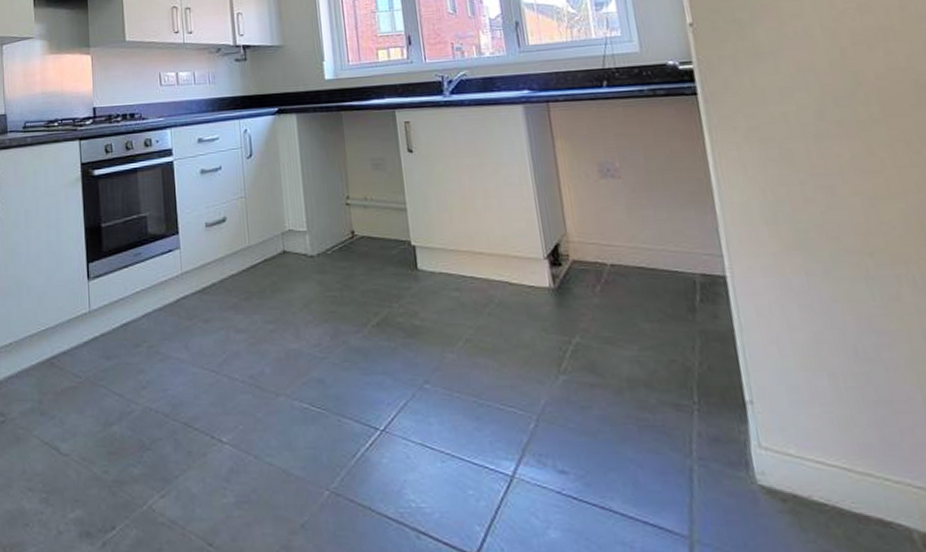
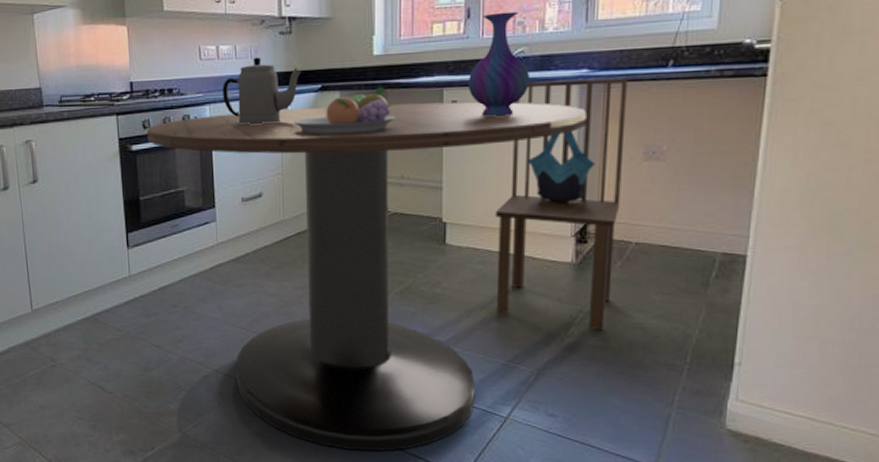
dining table: none [109,122,537,526] -> present [146,102,586,452]
teapot: none [183,83,259,147] -> present [222,57,302,124]
fruit bowl: none [253,109,352,157] -> present [293,86,395,135]
vase: none [417,38,477,137] -> present [469,11,531,117]
dining chair: none [462,98,599,365] -> present [494,78,627,331]
tote bag: none [487,150,554,224] -> present [528,131,596,203]

